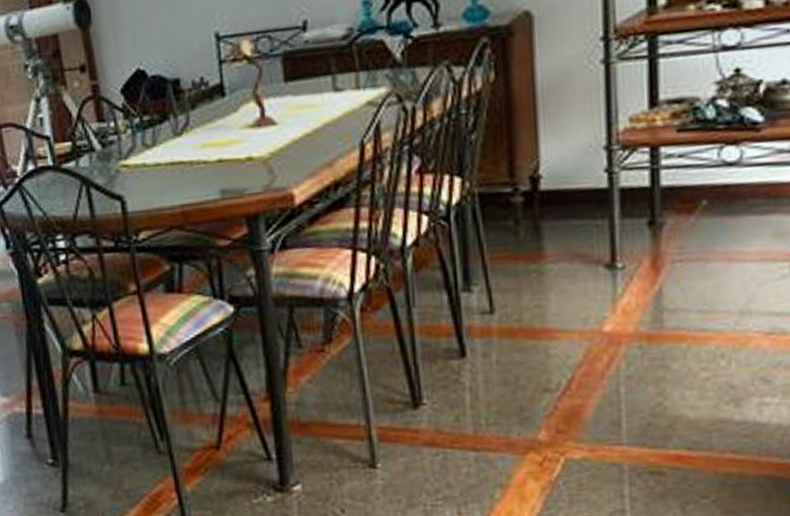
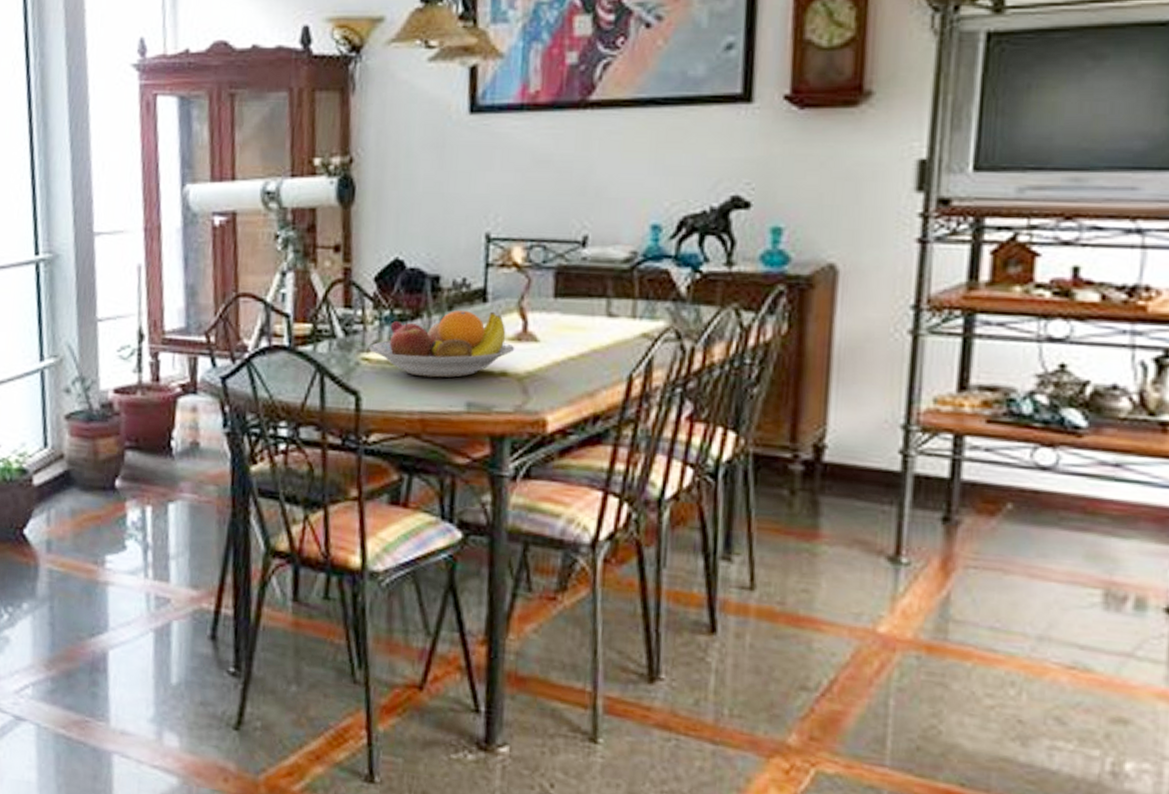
fruit bowl: none [126,103,257,174] -> present [369,311,515,378]

